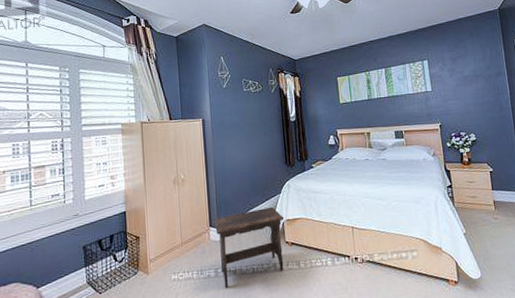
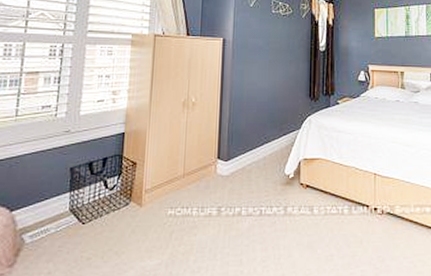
footstool: present [213,206,285,288] -> none [222,142,302,230]

